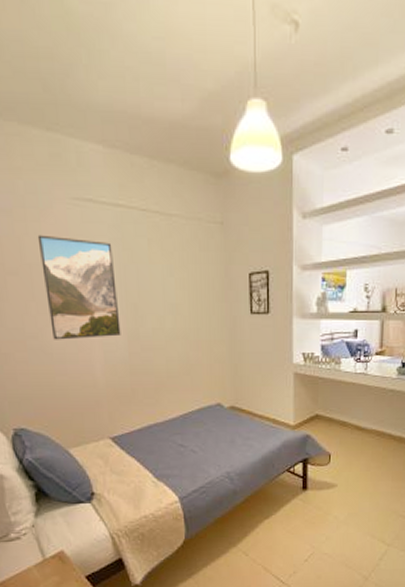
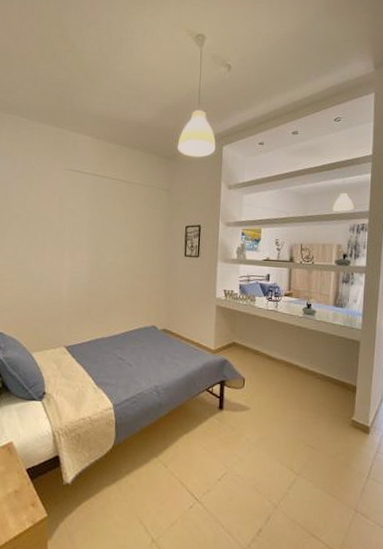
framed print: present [37,234,121,340] -> none [36,192,88,267]

